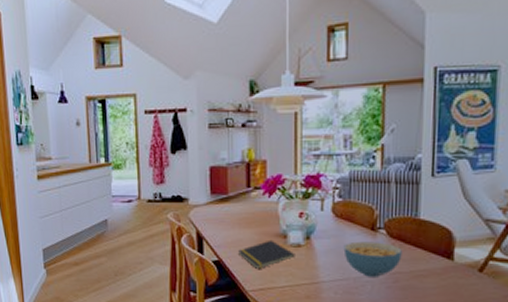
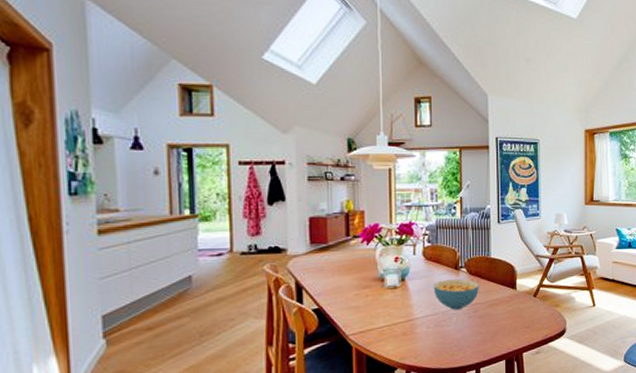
notepad: present [238,239,295,270] -> none [339,284,392,314]

